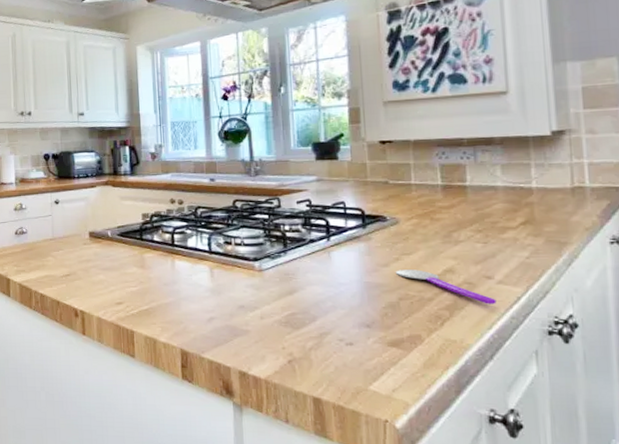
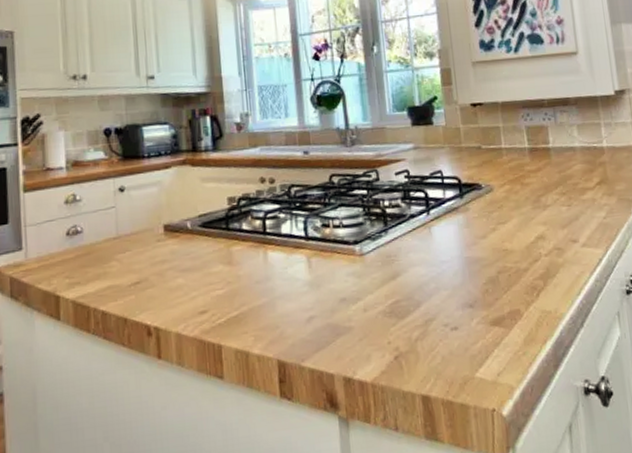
spoon: present [395,269,497,304] -> none [493,239,583,269]

